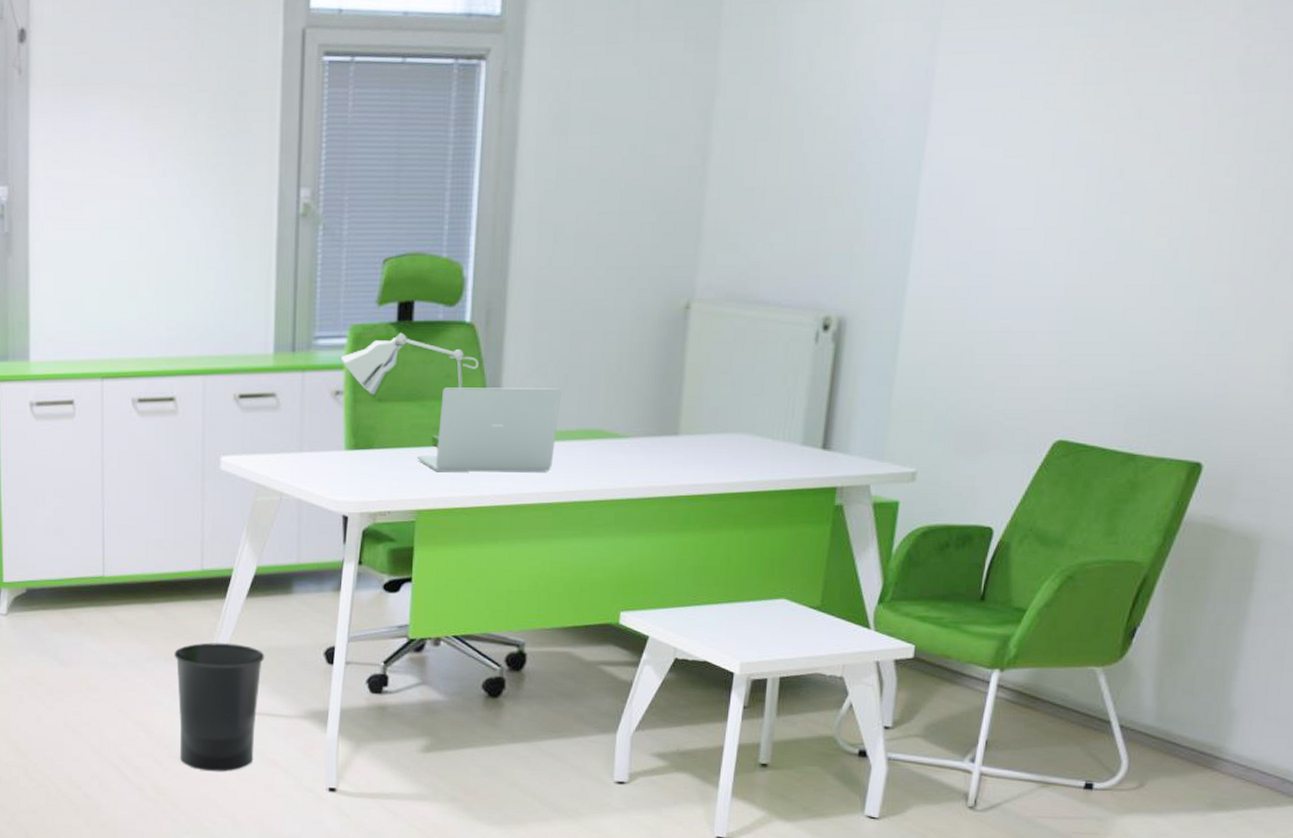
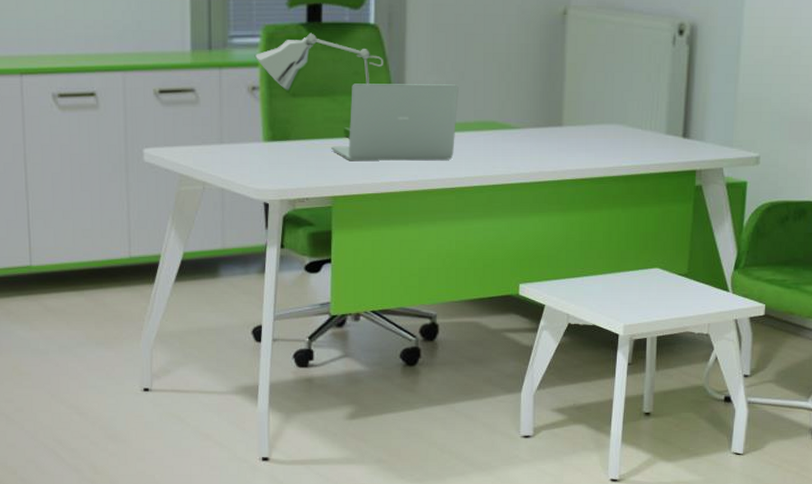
waste bin: present [174,642,265,771] -> none [106,325,195,448]

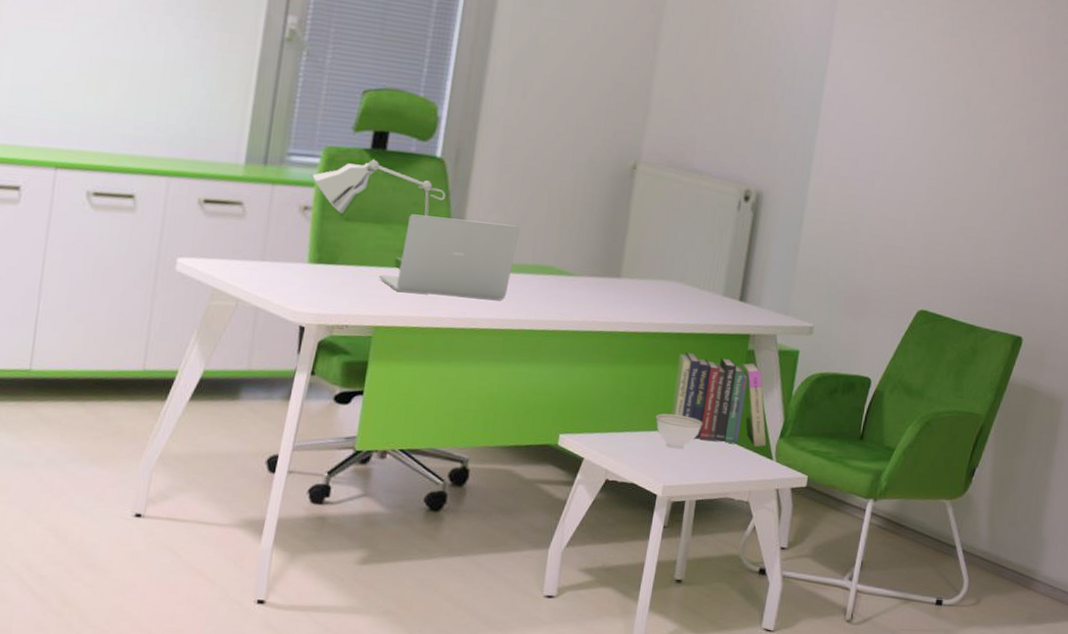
bowl: none [610,256,657,289] -> present [655,413,703,449]
books: none [624,194,722,281] -> present [670,352,767,448]

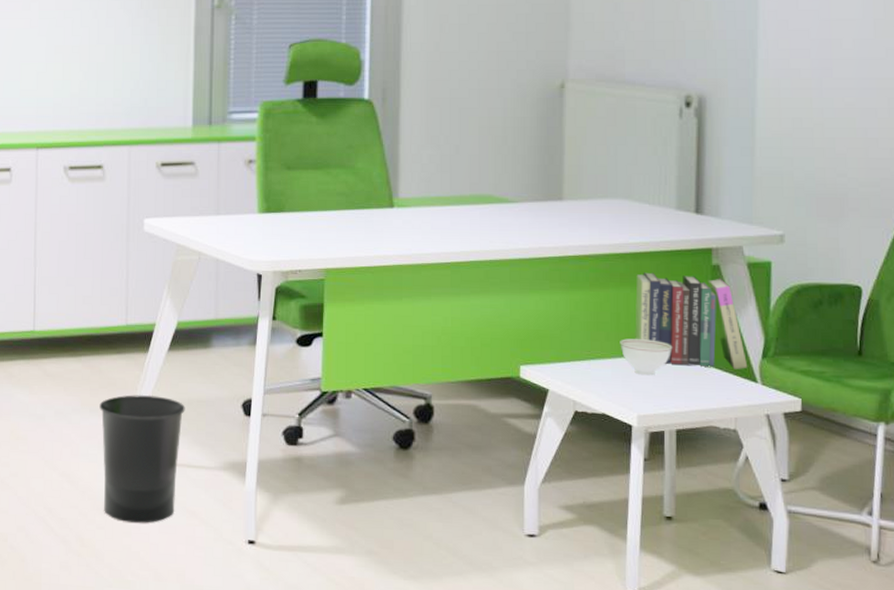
waste bin: none [95,445,203,582] -> present [99,394,185,523]
desk lamp: present [311,159,445,268] -> none [252,108,377,210]
laptop: present [379,214,520,301] -> none [324,157,453,234]

